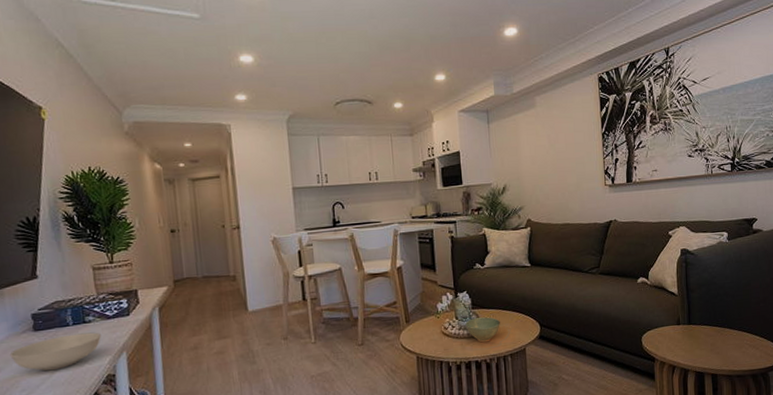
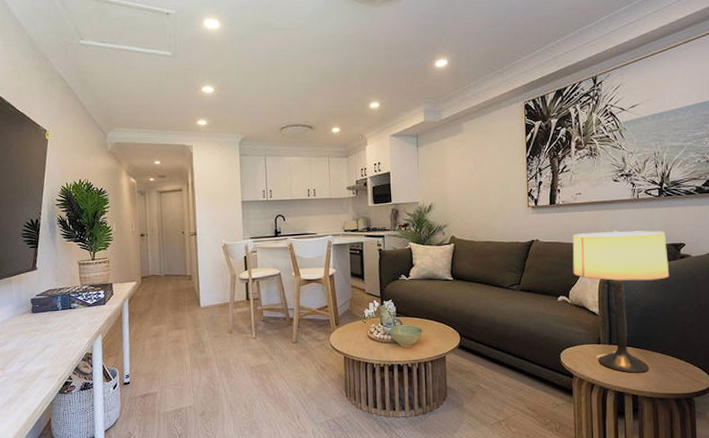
bowl: present [9,332,102,371] -> none [13,317,84,347]
table lamp: none [650,206,744,352] -> present [572,230,670,373]

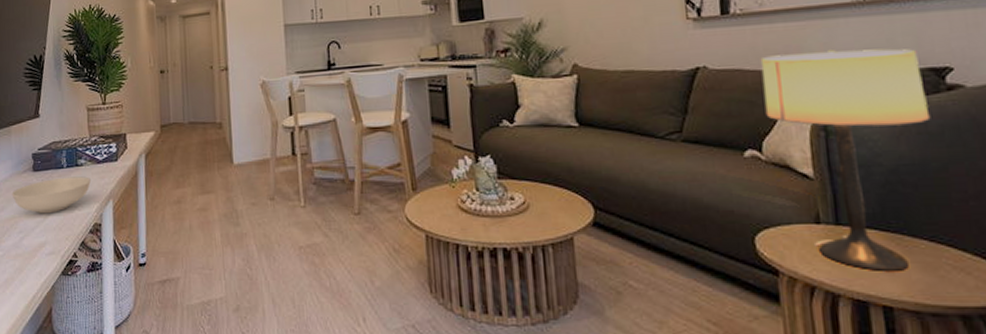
bowl: none [13,317,84,347] -> present [11,176,92,214]
bowl: present [389,325,422,348] -> none [489,191,537,225]

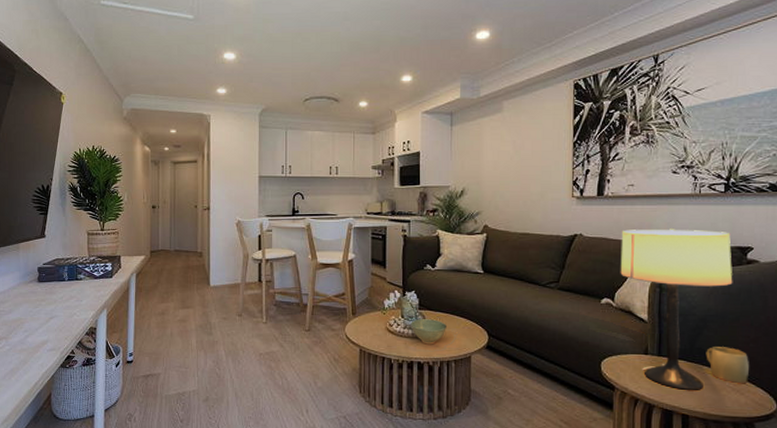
bowl: present [11,176,92,214] -> none [19,288,89,318]
bowl: none [489,191,537,225] -> present [410,319,446,345]
mug: none [905,208,975,260] -> present [706,347,749,384]

